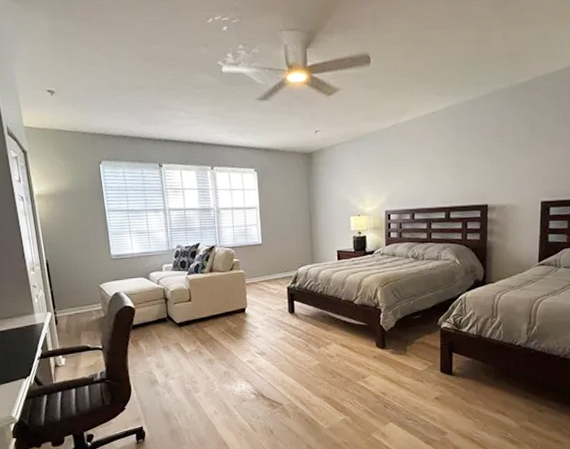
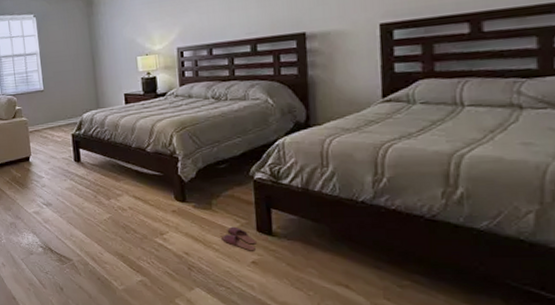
slippers: none [413,368,440,389] -> present [222,226,256,251]

